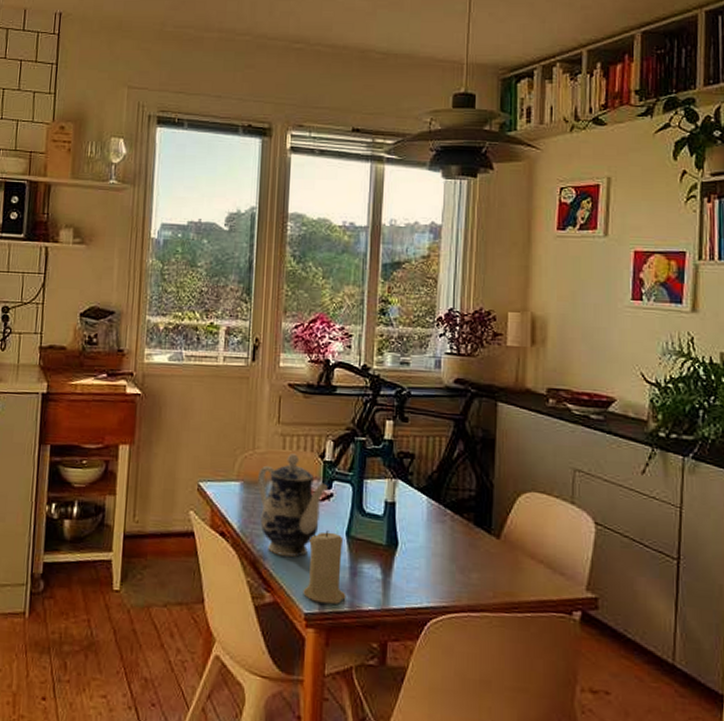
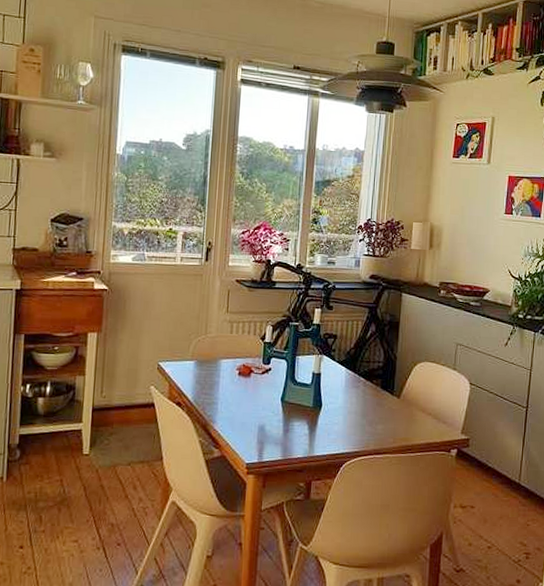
teapot: present [258,453,328,557] -> none [209,337,267,420]
candle: present [303,530,346,604] -> none [245,397,280,455]

